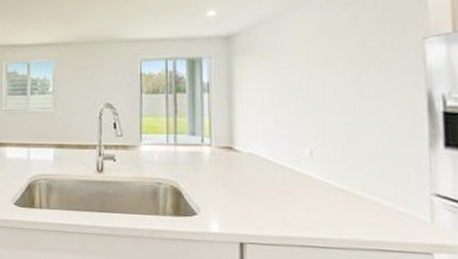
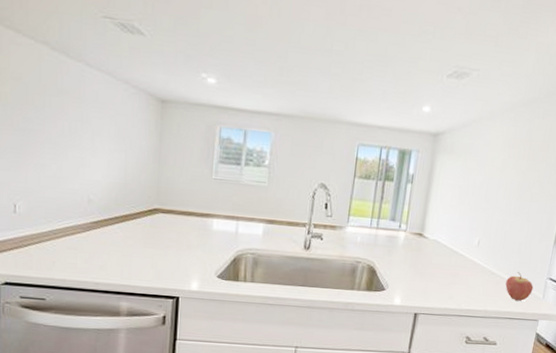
fruit: none [364,187,412,227] -> present [505,272,534,301]

